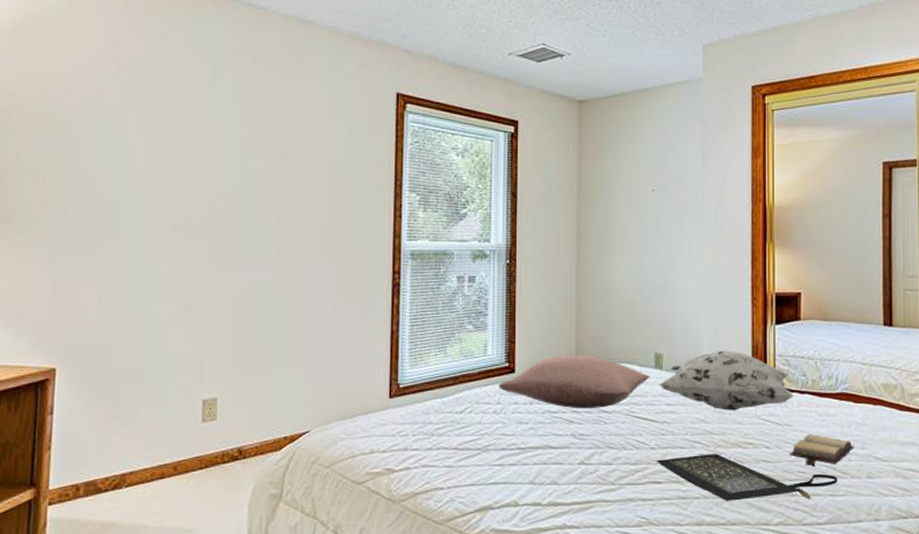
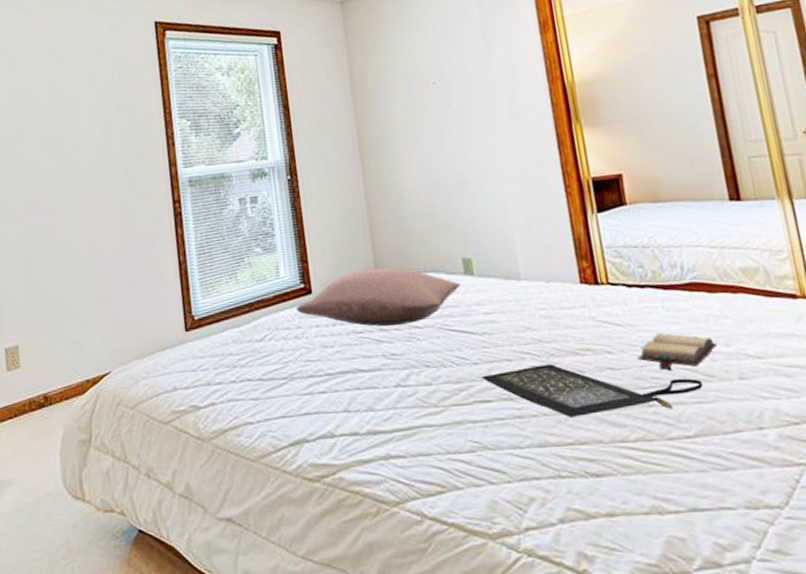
decorative pillow: present [658,350,795,411] -> none [471,247,634,315]

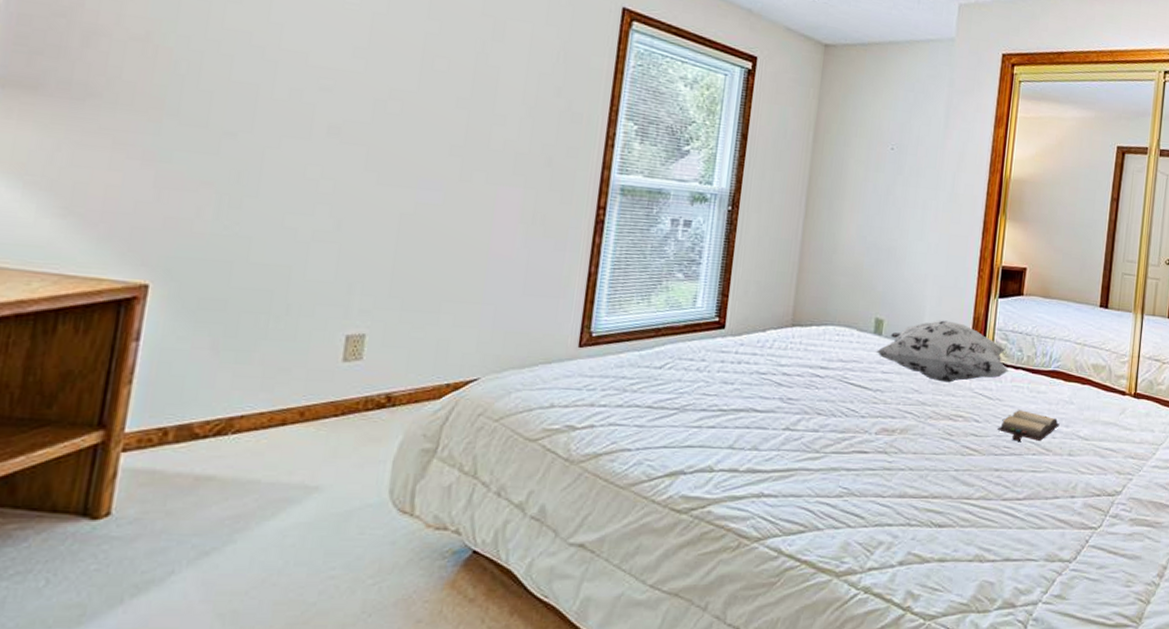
pillow: present [295,267,461,327] -> none [704,313,869,372]
decorative pillow: none [471,247,634,315] -> present [875,320,1010,383]
clutch bag: present [482,364,703,417] -> none [865,425,1040,475]

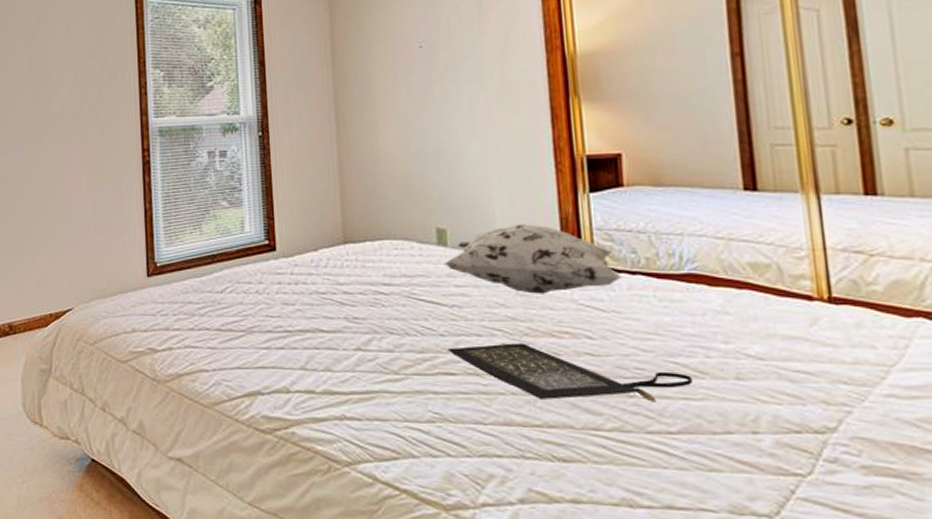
clutch bag: none [865,425,1040,475] -> present [448,343,692,402]
hardback book: present [997,410,1060,441] -> none [621,324,714,361]

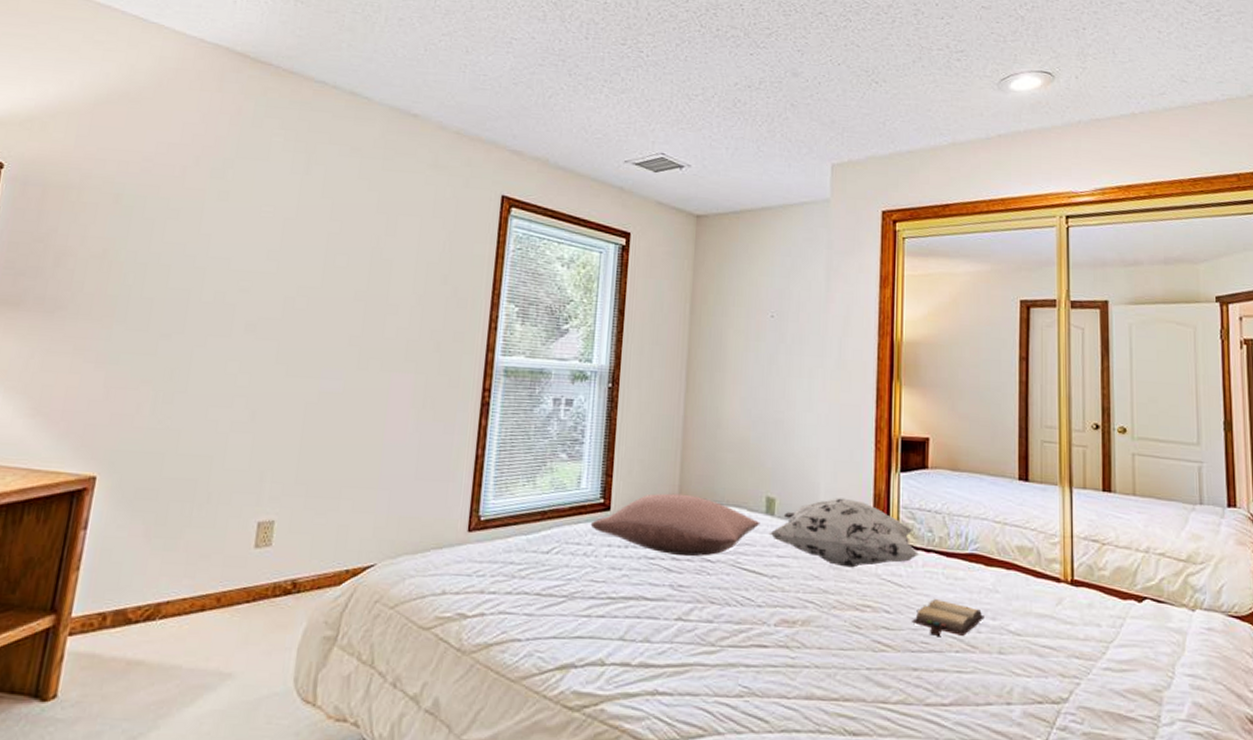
pillow: none [258,231,433,290] -> present [590,493,760,557]
clutch bag: present [448,343,692,402] -> none [763,616,965,675]
hardback book: none [621,324,714,361] -> present [912,599,984,636]

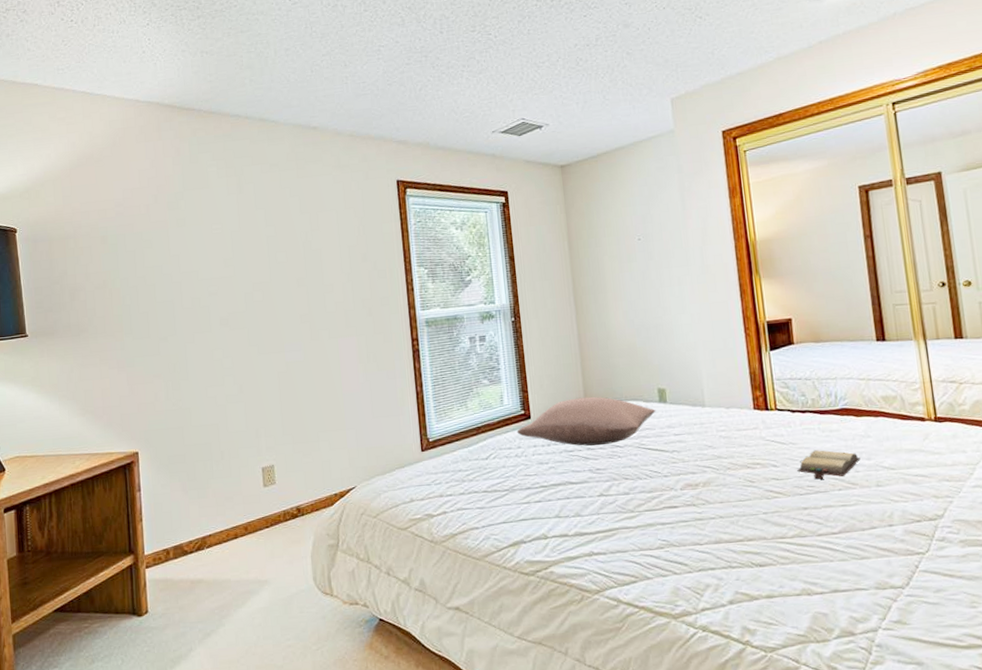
decorative pillow: present [768,497,920,568] -> none [664,379,797,436]

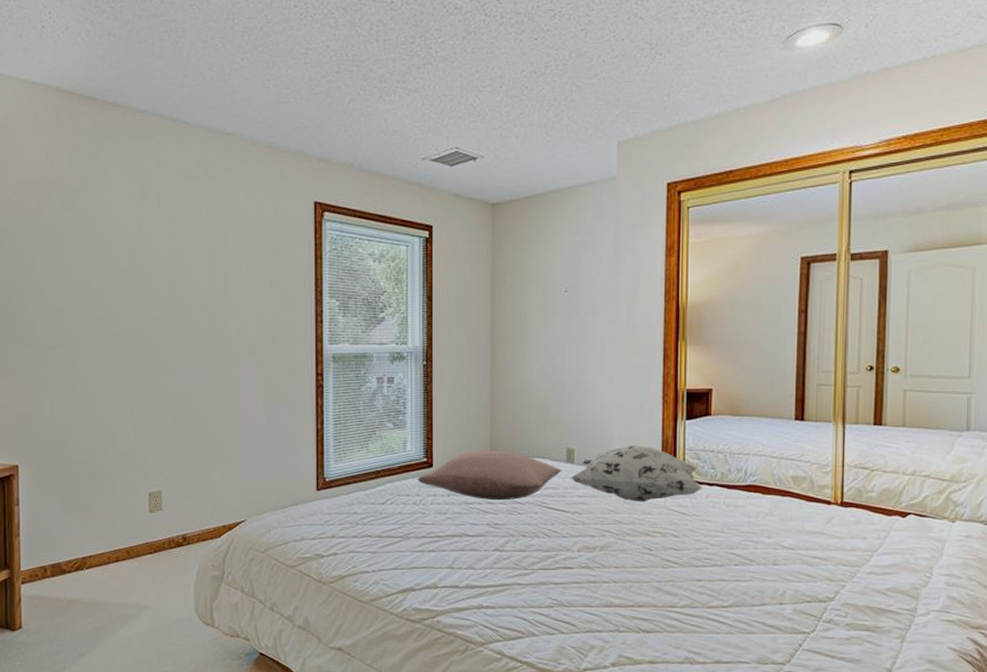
decorative pillow: none [664,379,797,436] -> present [569,445,704,502]
hardback book: present [797,450,861,479] -> none [697,524,761,553]

